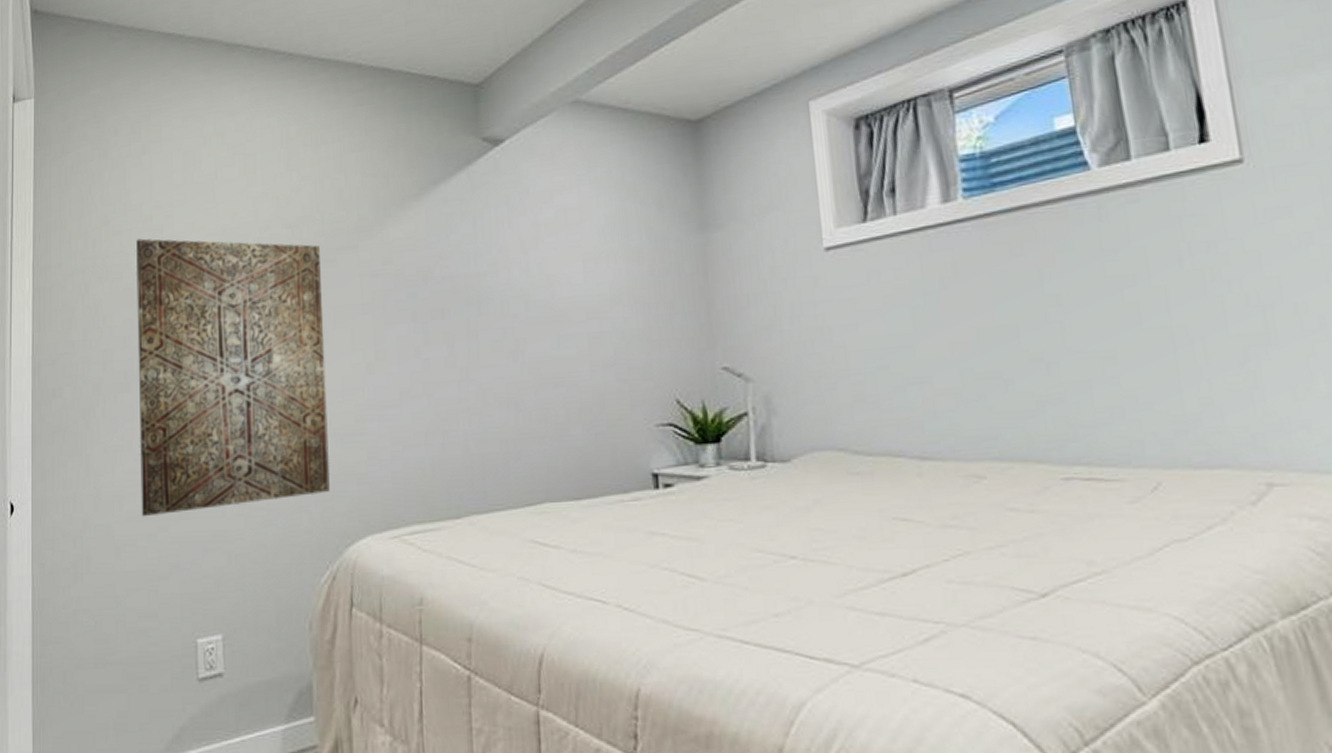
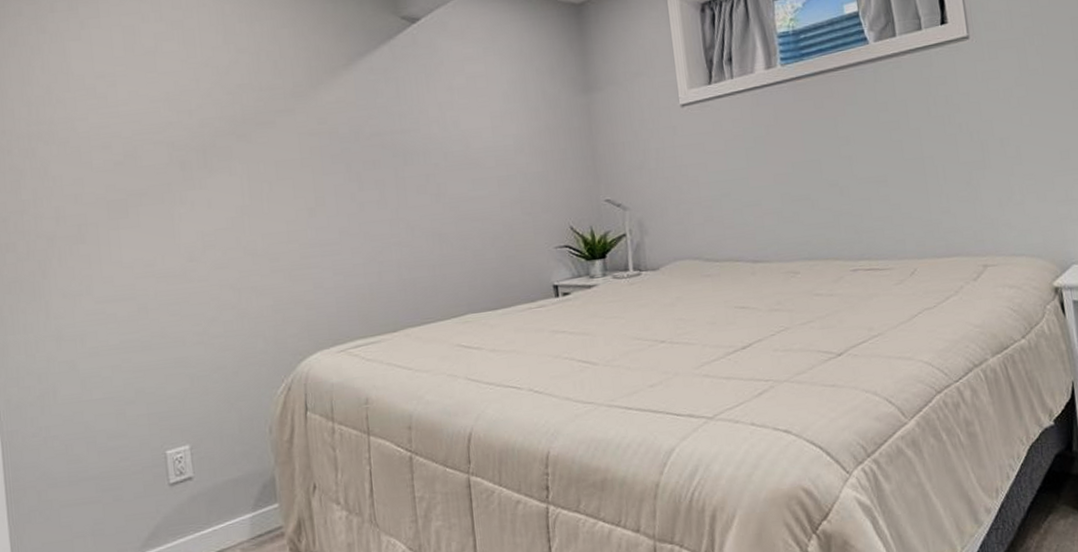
wall art: present [135,238,331,517] -> none [80,105,281,352]

